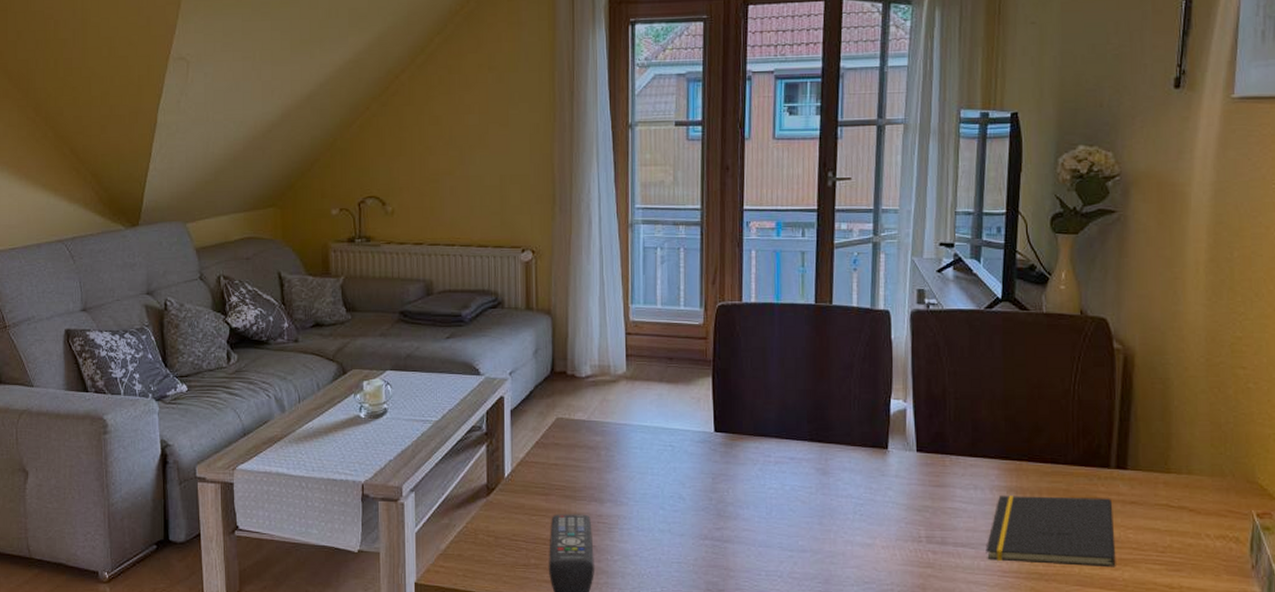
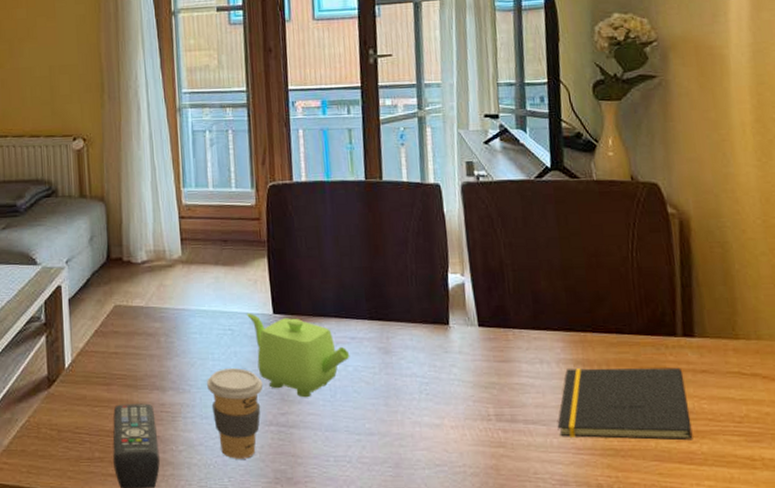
coffee cup: none [645,483,700,570] -> present [207,368,263,459]
teapot: none [687,430,788,514] -> present [246,312,350,398]

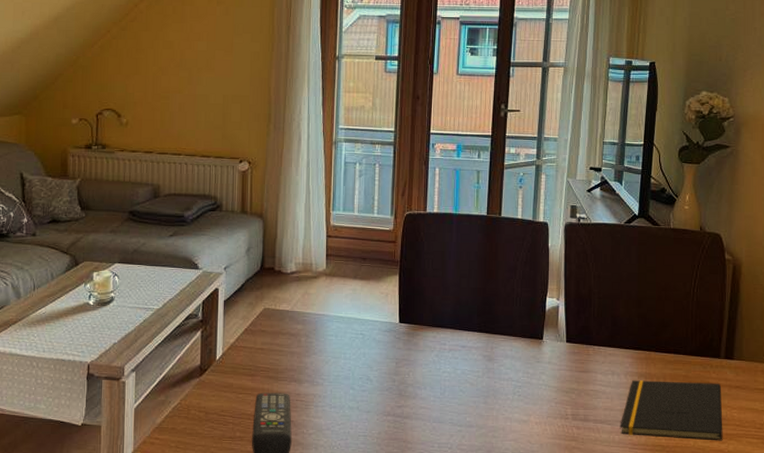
coffee cup: present [207,368,263,459] -> none [338,367,385,443]
teapot: present [246,312,350,398] -> none [376,321,460,394]

